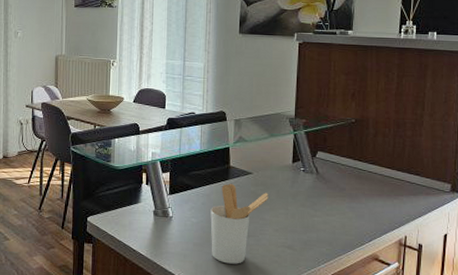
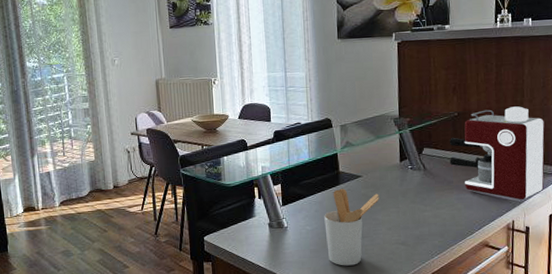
coffee maker: none [344,119,445,216] -> present [449,106,545,200]

